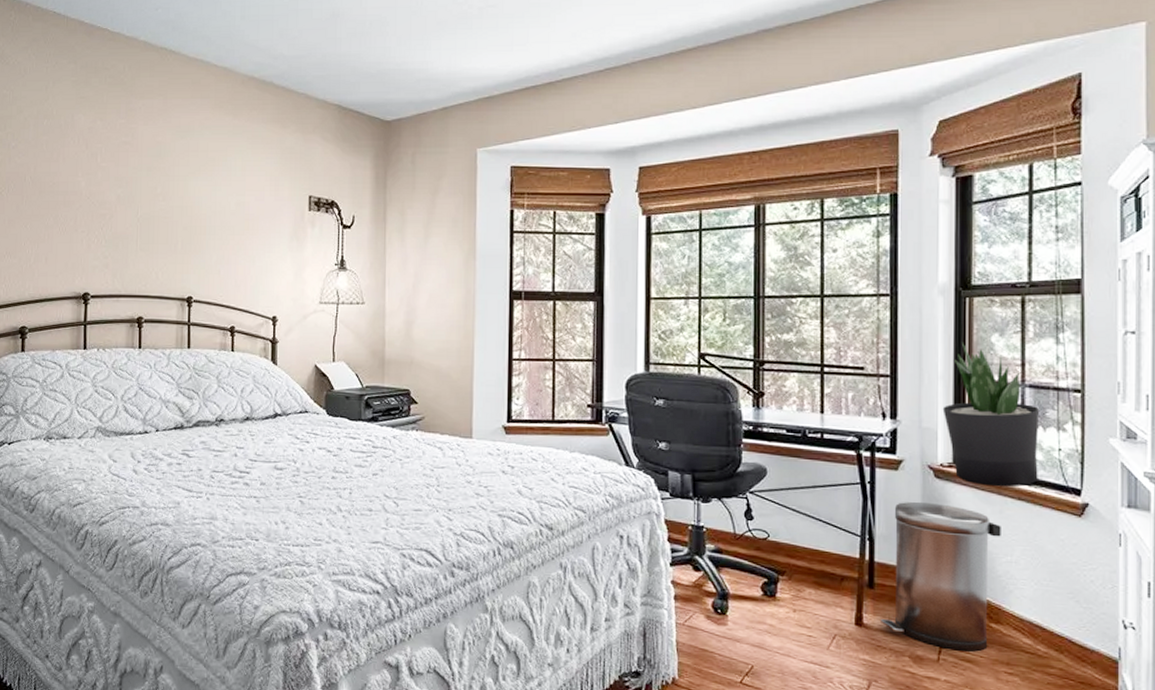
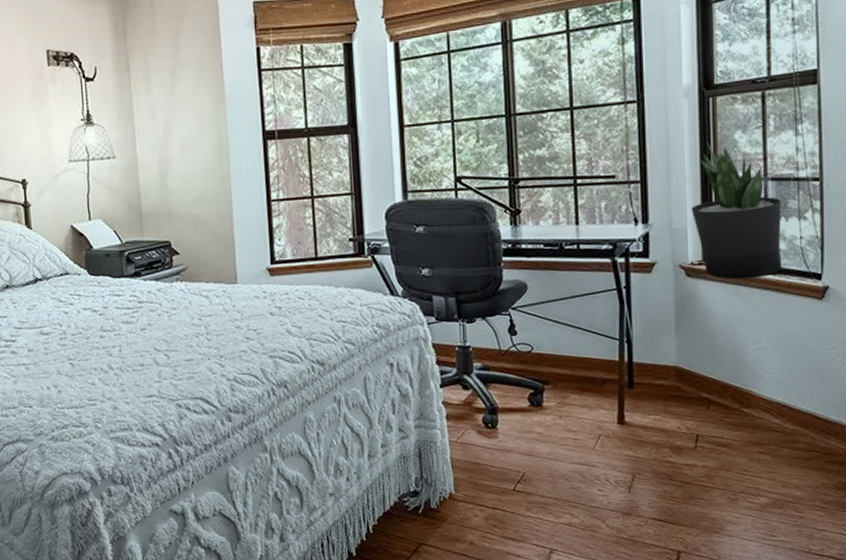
pedal bin: present [881,502,1001,652] -> none [641,301,749,437]

